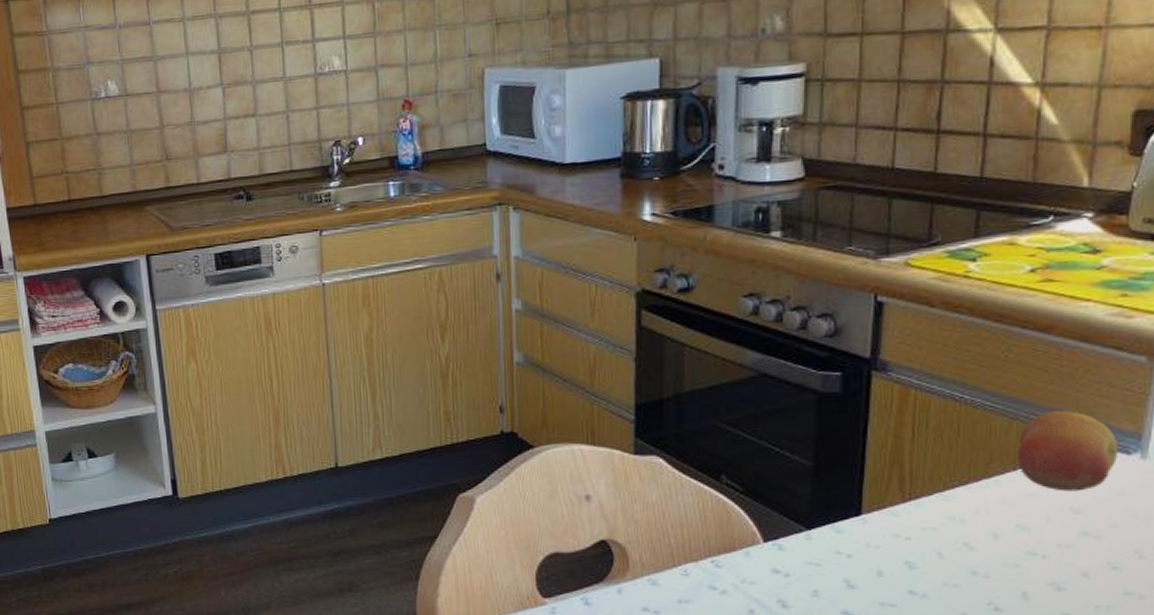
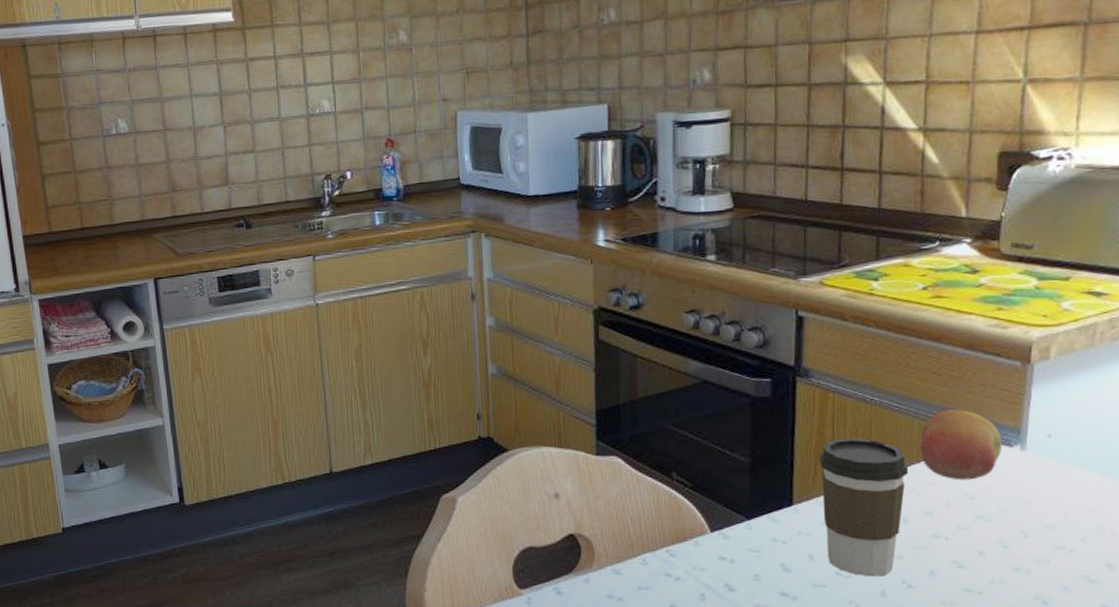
coffee cup: none [895,441,1003,597] -> present [819,438,909,577]

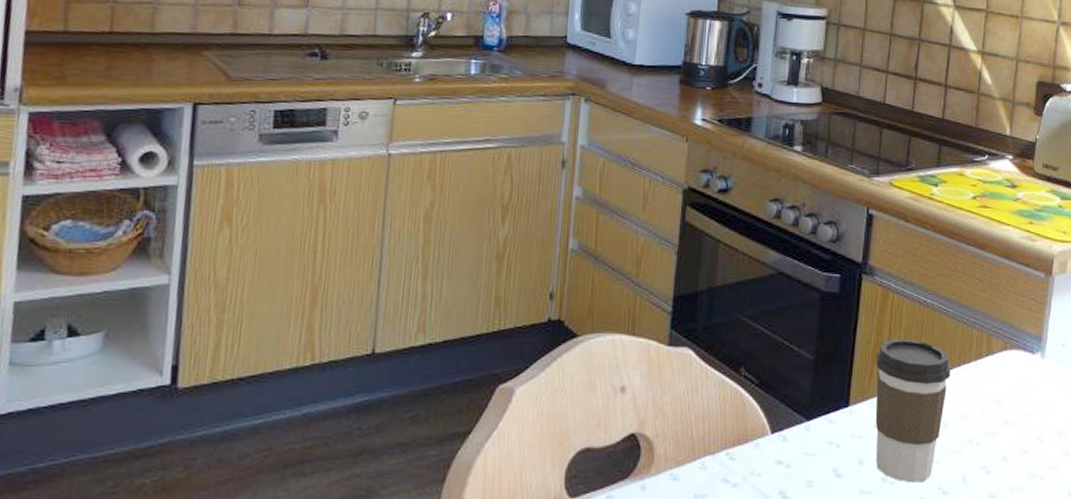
fruit: present [919,409,1003,480] -> none [961,315,1027,385]

